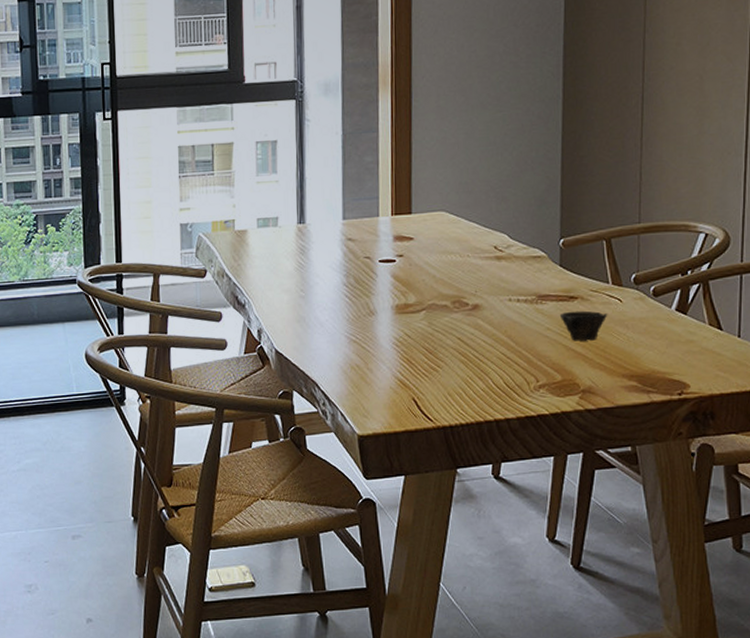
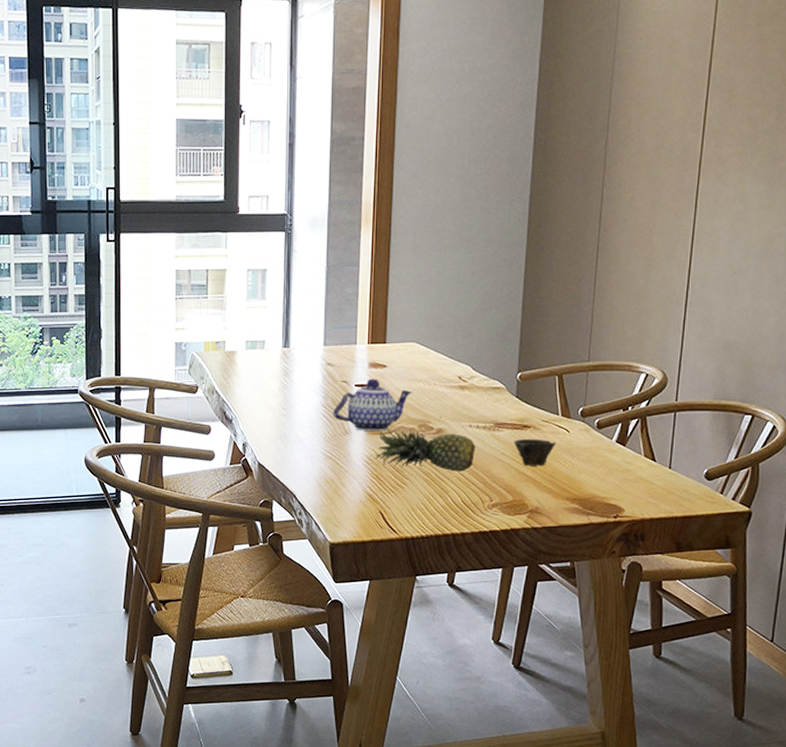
teapot: none [355,252,444,311] -> present [332,378,413,431]
fruit: none [405,304,518,351] -> present [376,426,476,472]

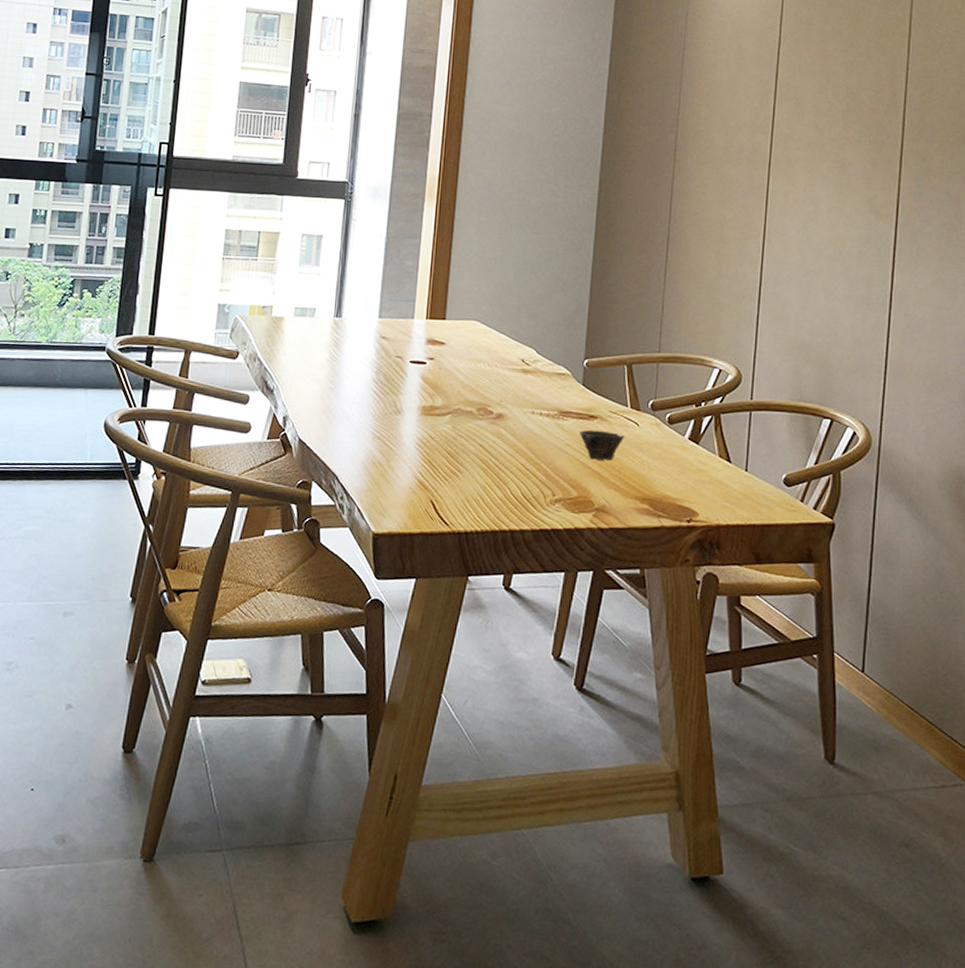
teapot: present [332,378,413,431] -> none [383,355,473,412]
fruit: present [376,426,476,472] -> none [429,407,539,462]

